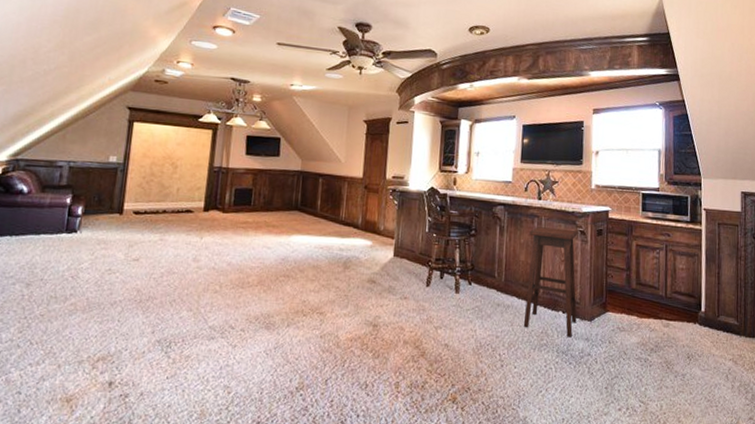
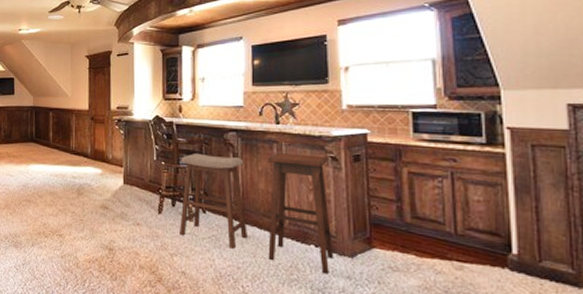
bar stool: none [445,225,509,319] -> present [179,153,247,249]

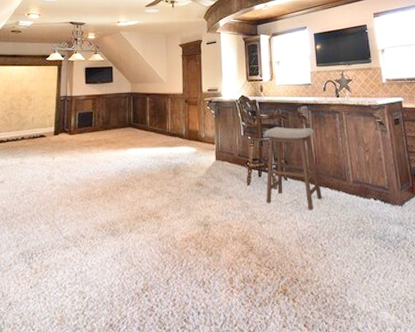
bar stool: present [267,153,334,274] -> none [332,121,389,223]

